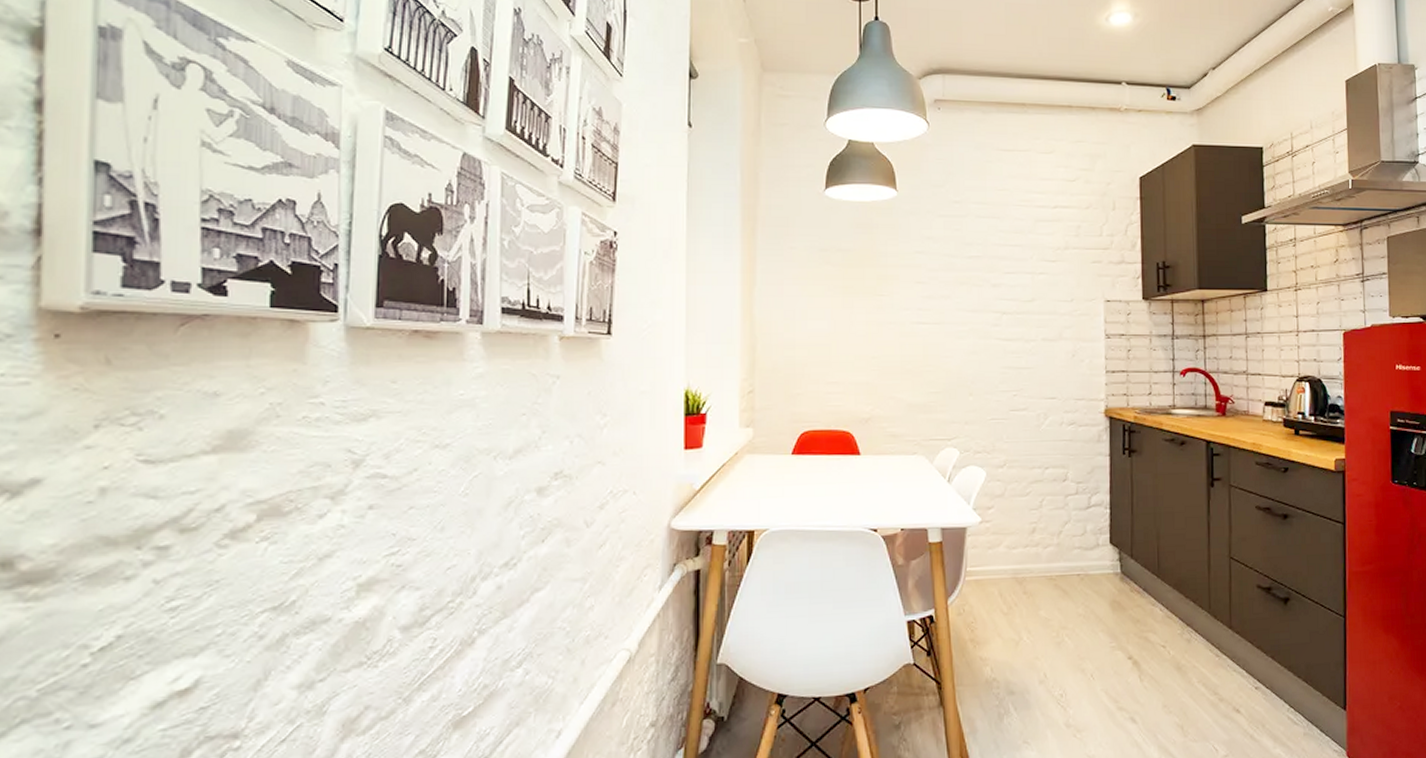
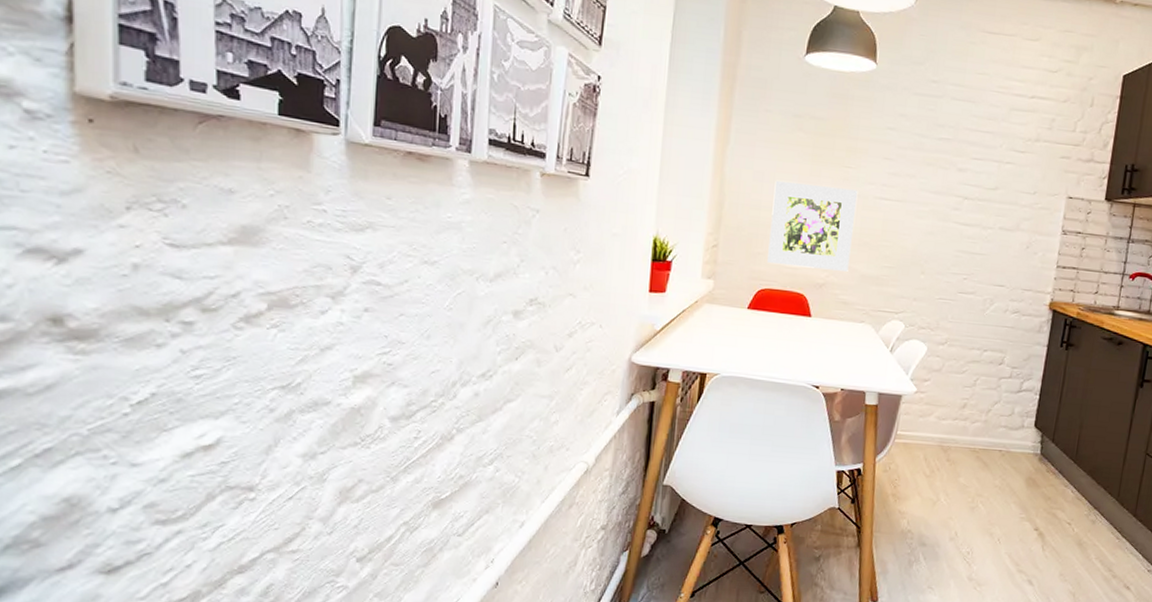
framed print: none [807,316,894,404] -> present [767,180,858,272]

